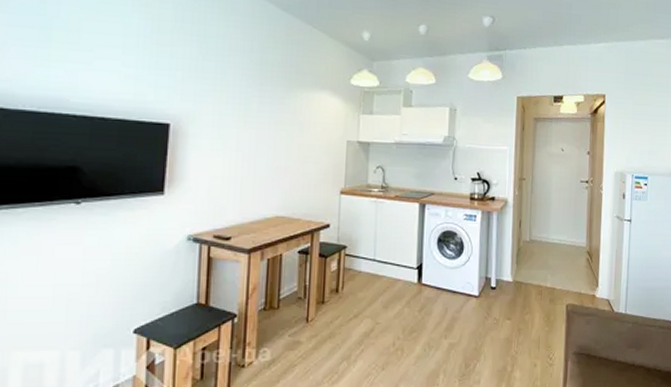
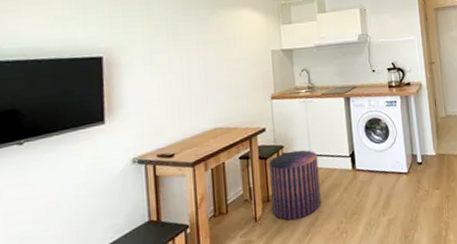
pouf: none [326,253,382,328] -> present [269,150,321,221]

